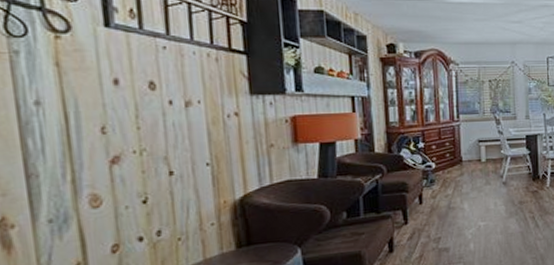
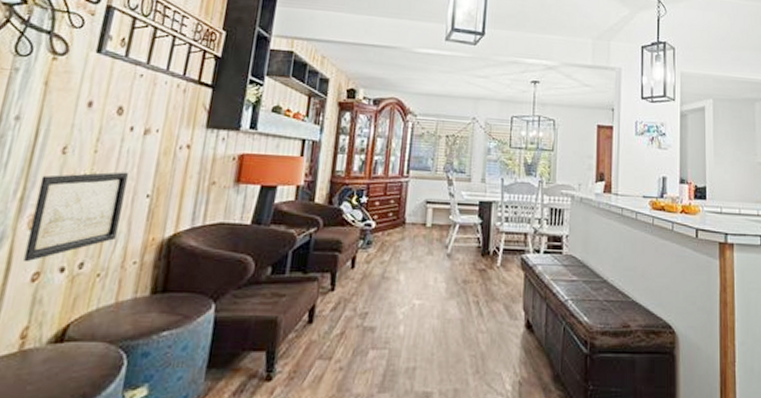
wall art: none [88,144,186,237] -> present [23,171,129,263]

